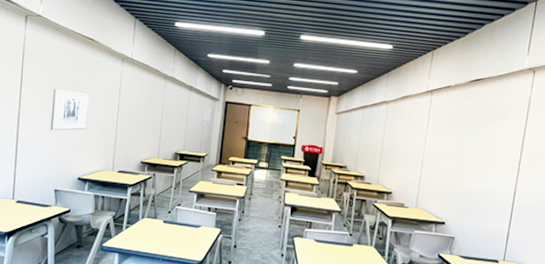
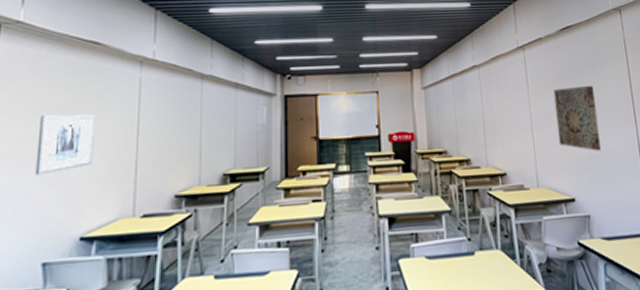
wall art: none [443,132,487,190] -> present [553,85,601,151]

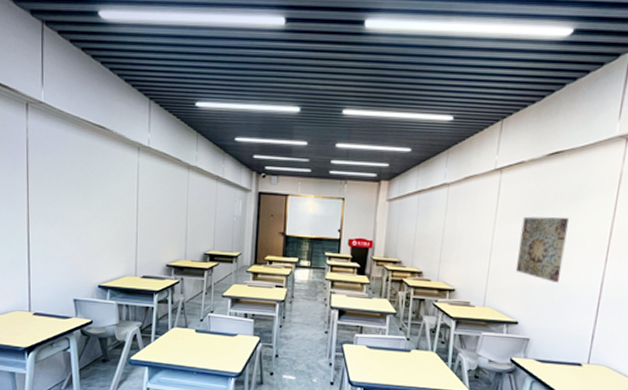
wall art: present [35,114,95,176] -> none [63,186,104,234]

